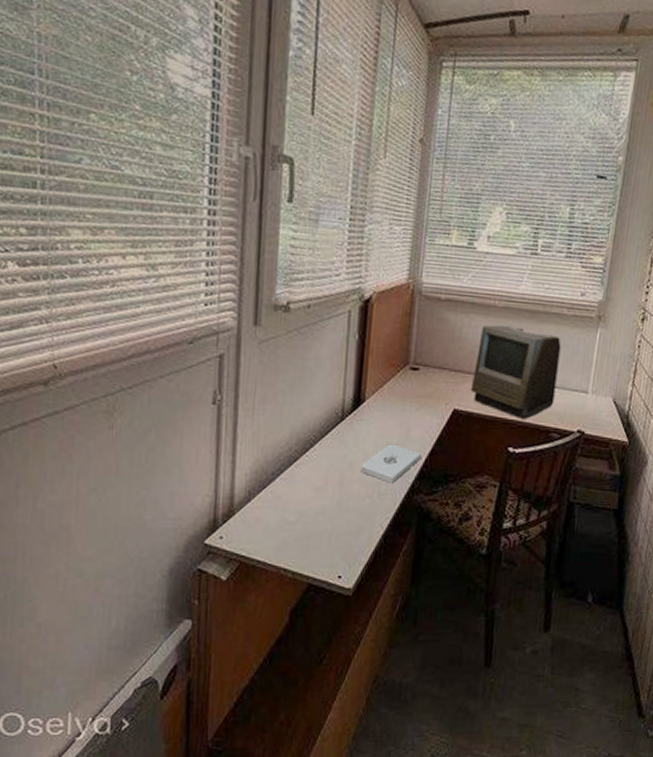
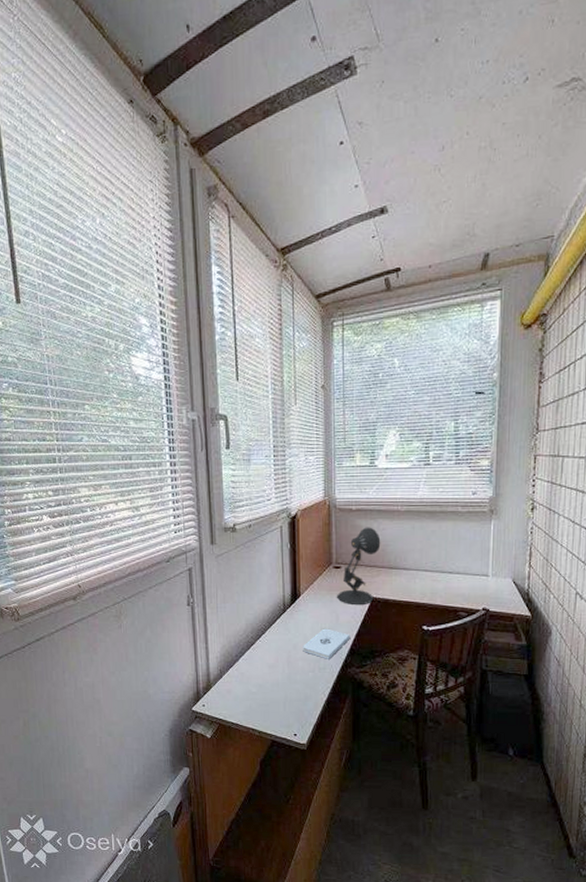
desk lamp: none [410,322,471,417] -> present [337,527,381,604]
computer: present [470,325,561,419] -> none [385,526,460,602]

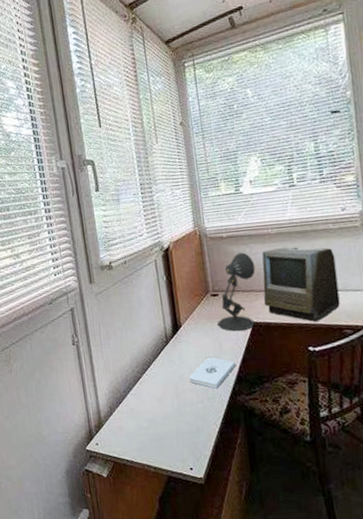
computer: none [385,526,460,602] -> present [262,247,340,322]

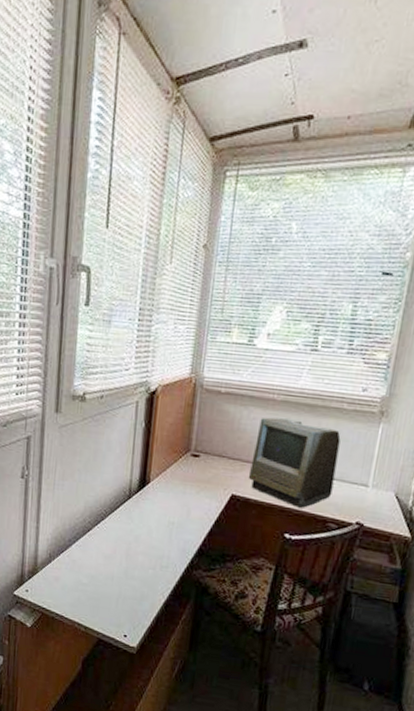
notepad: present [189,357,236,389] -> none [145,522,201,558]
desk lamp: present [218,252,256,331] -> none [191,413,250,501]

